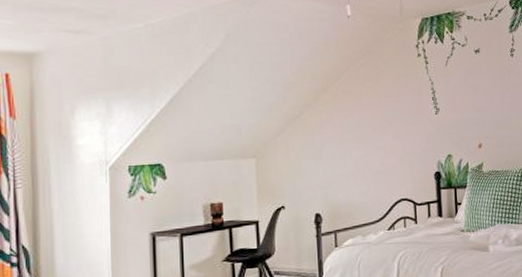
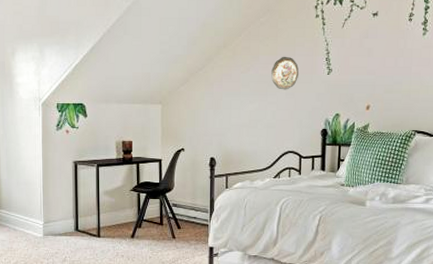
decorative plate: none [376,97,406,134] -> present [271,56,299,90]

